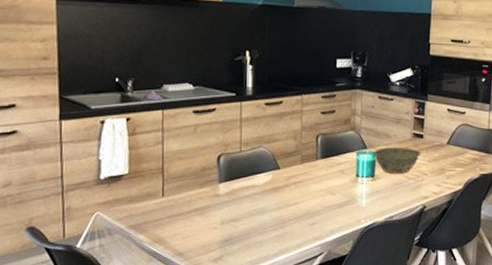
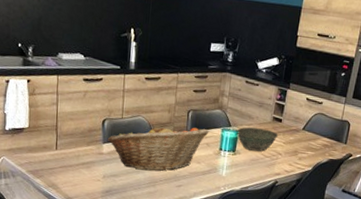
fruit basket: none [224,153,343,210] -> present [107,124,209,171]

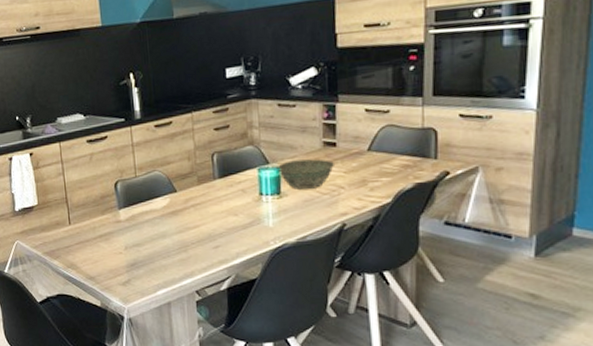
fruit basket: present [107,124,209,171] -> none [122,172,242,234]

